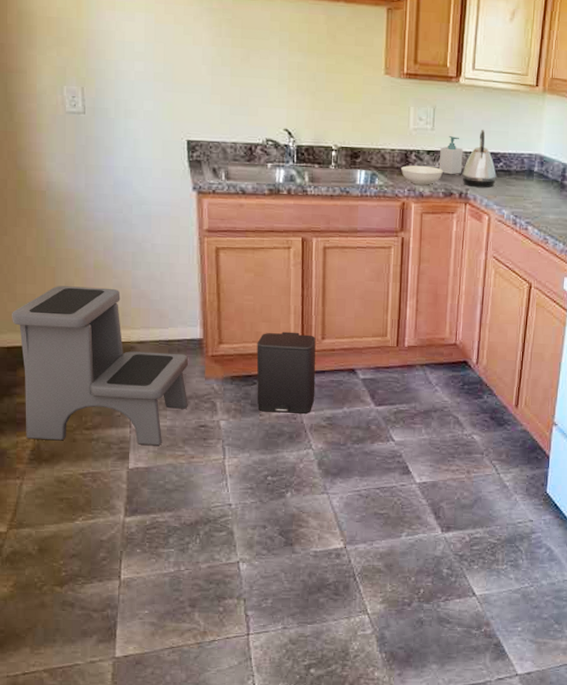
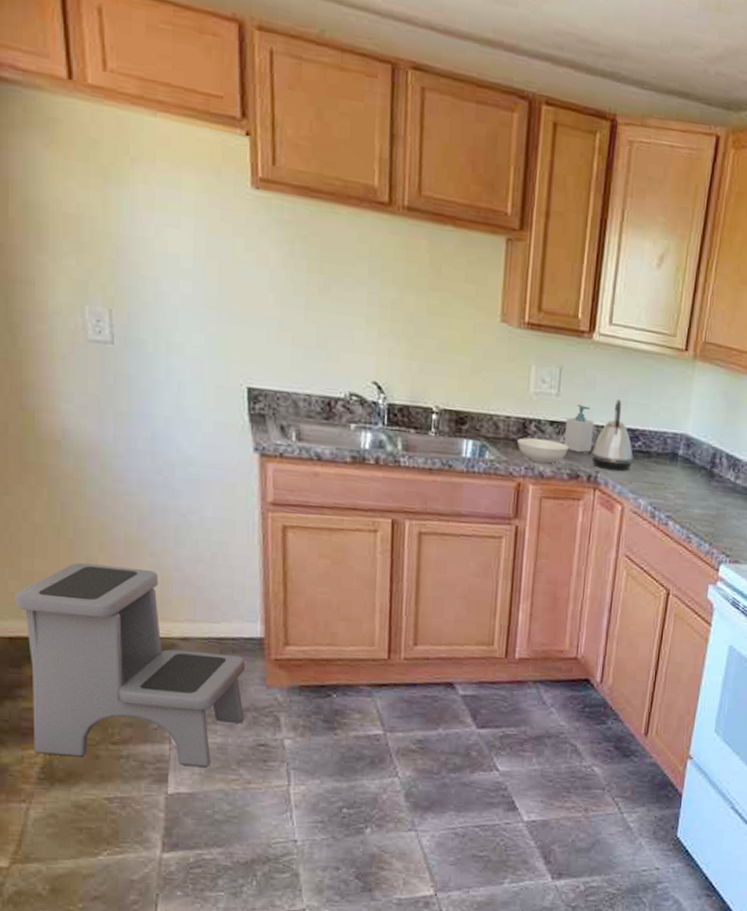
pedal bin: present [256,331,316,414] -> none [331,633,406,735]

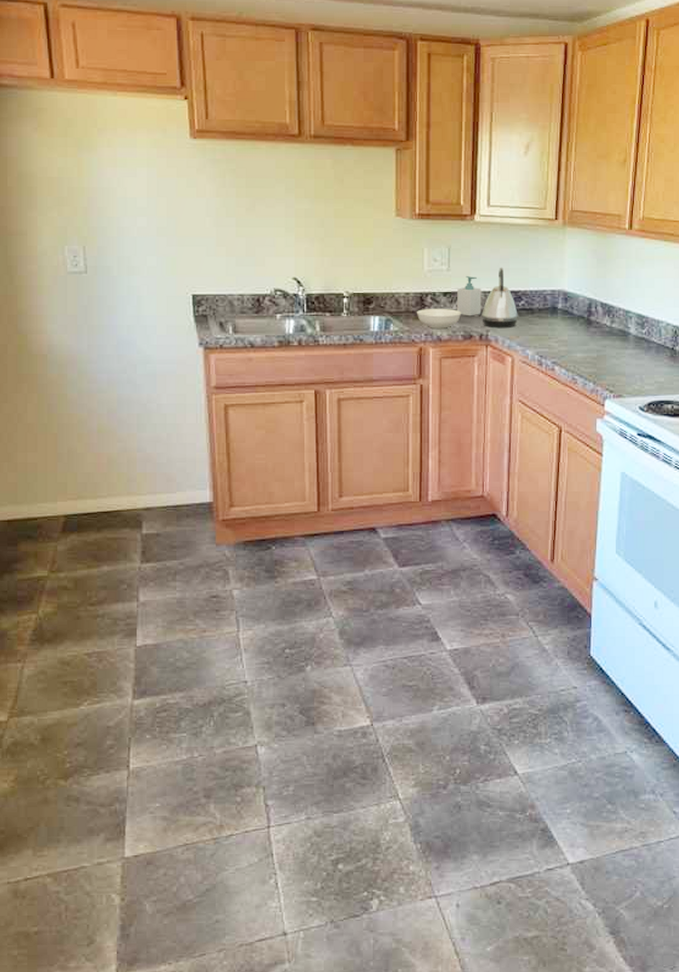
step stool: present [15,562,245,767] -> none [12,453,199,620]

